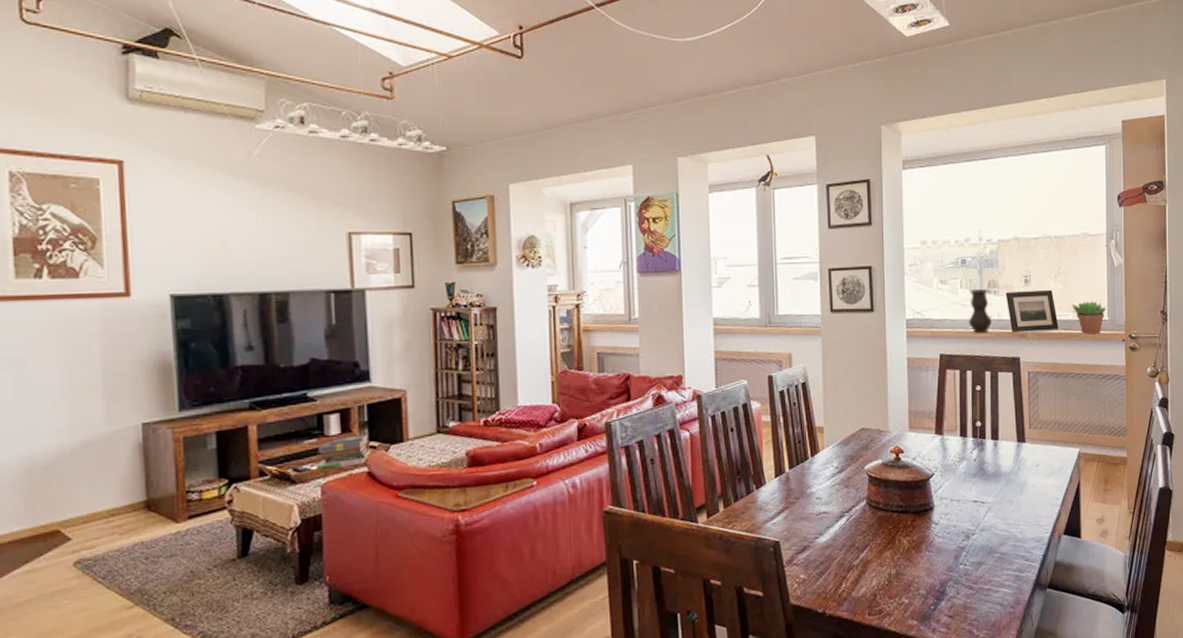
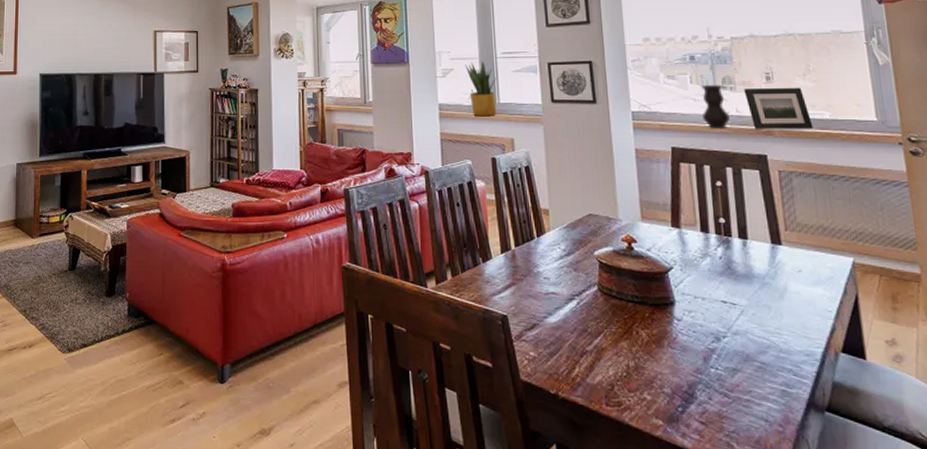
books: present [315,434,372,471] -> none [124,184,163,209]
planter: none [743,266,776,331] -> present [465,60,497,117]
succulent plant: present [1072,300,1107,334] -> none [828,99,874,134]

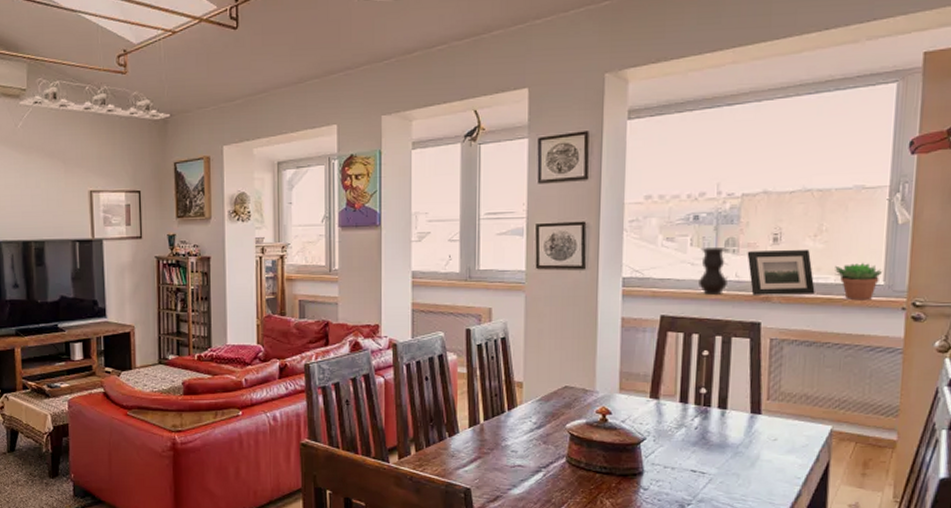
planter: present [465,60,497,117] -> none [444,221,478,285]
succulent plant: none [828,99,874,134] -> present [834,262,883,299]

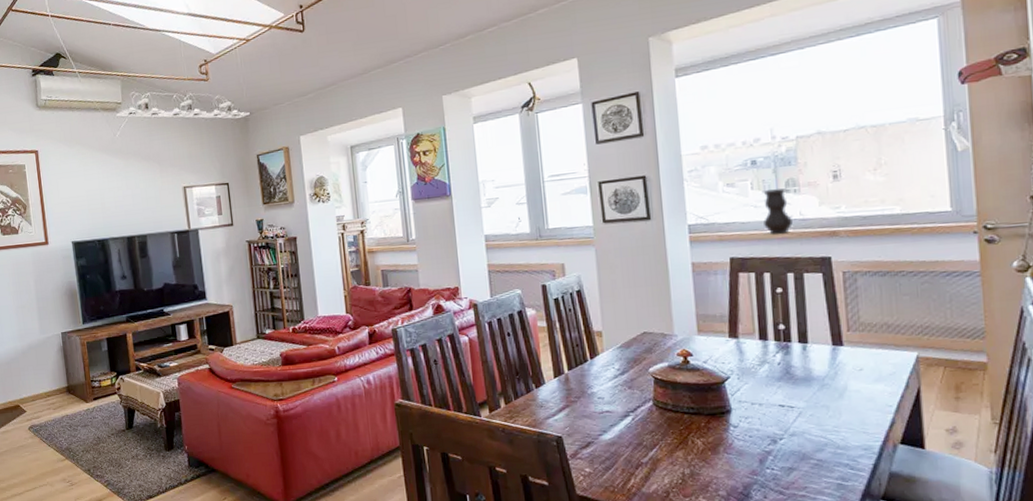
picture frame: present [747,249,815,297] -> none [808,182,882,233]
succulent plant: present [834,262,883,299] -> none [899,191,949,228]

